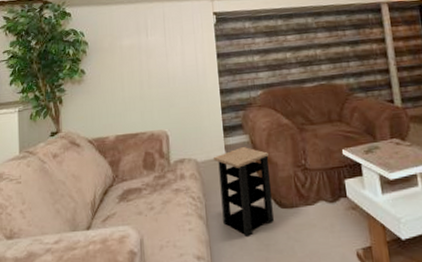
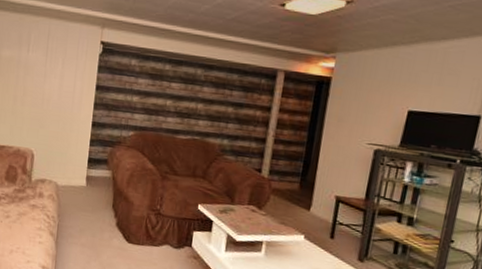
side table: present [213,147,274,238] -> none [72,181,128,261]

